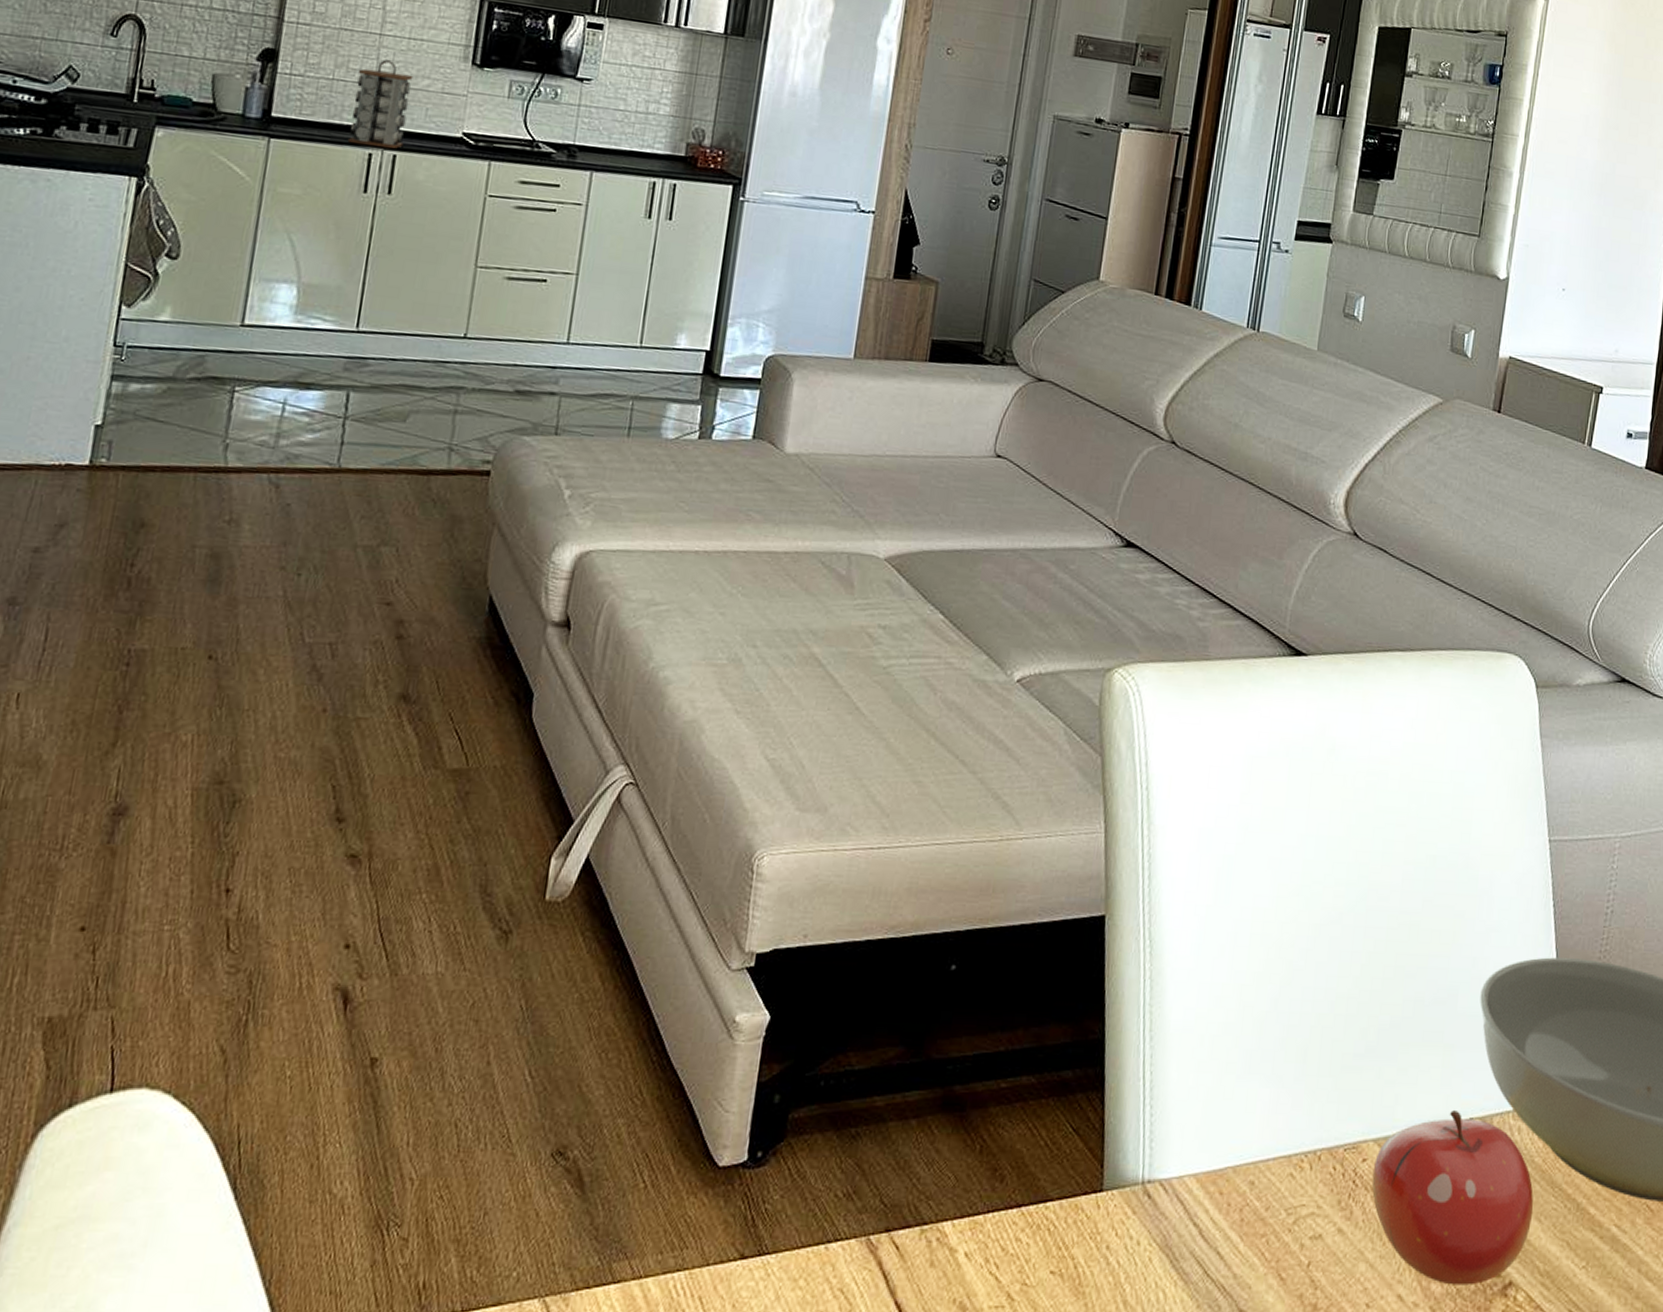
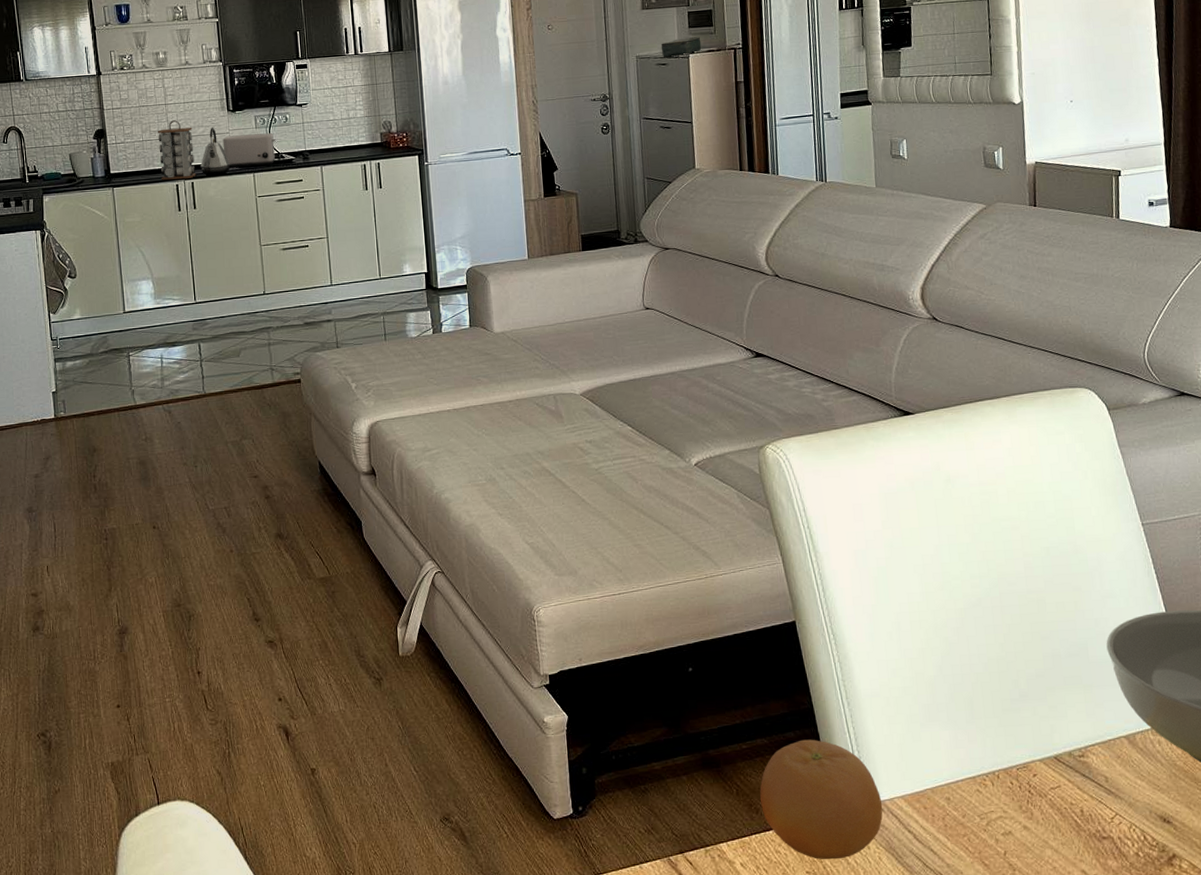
kettle: none [411,82,459,154] -> present [200,127,231,176]
toaster: none [452,100,534,155] -> present [222,133,276,168]
fruit: none [1009,1083,1168,1257] -> present [760,739,883,860]
decorative box: none [1087,104,1140,130] -> present [660,37,702,58]
fruit: present [1371,1109,1534,1285] -> none [1043,732,1183,860]

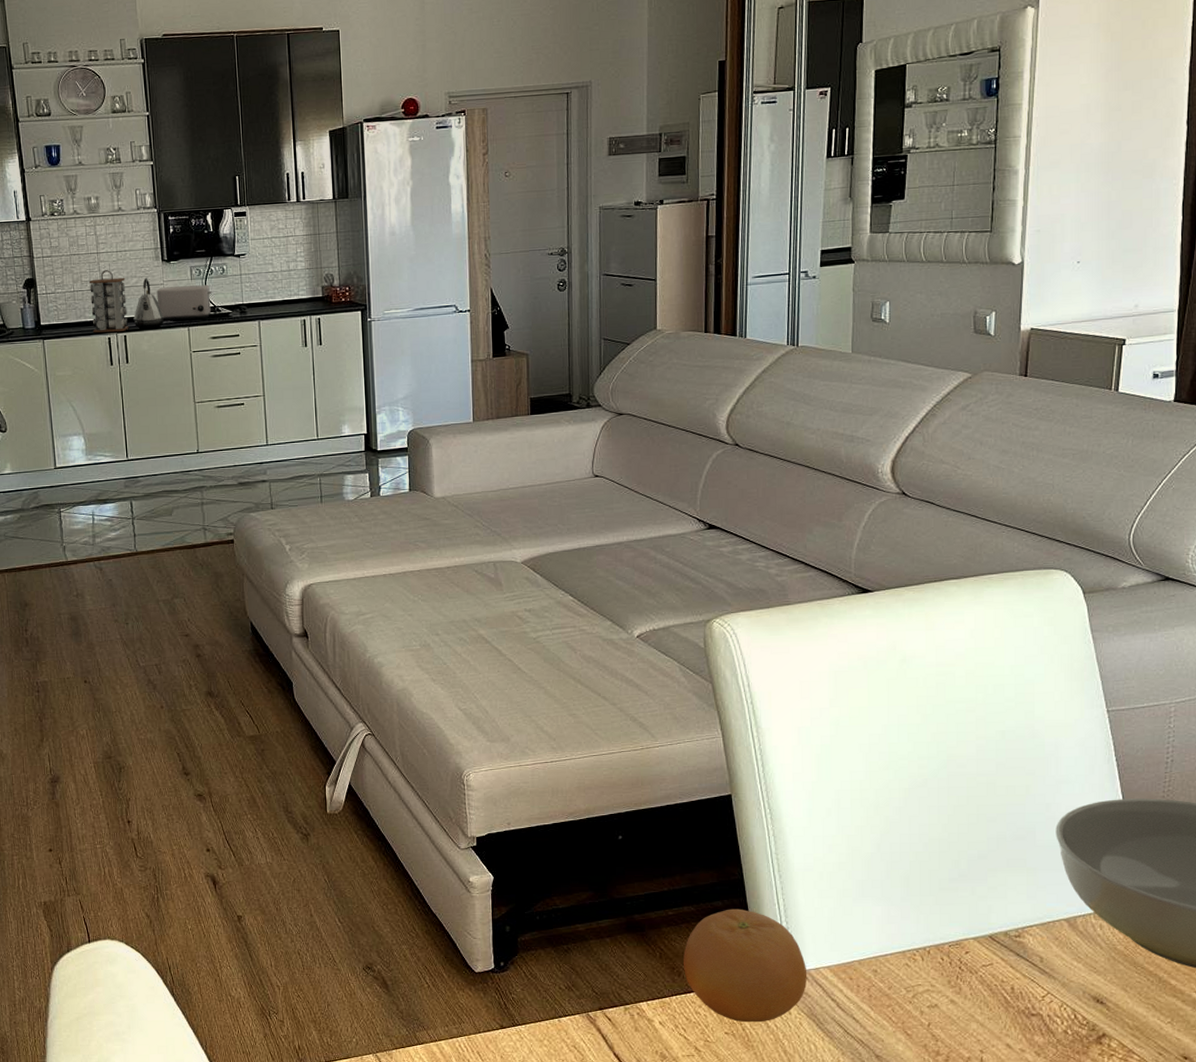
decorative box: present [660,37,702,58] -> none [627,186,672,209]

